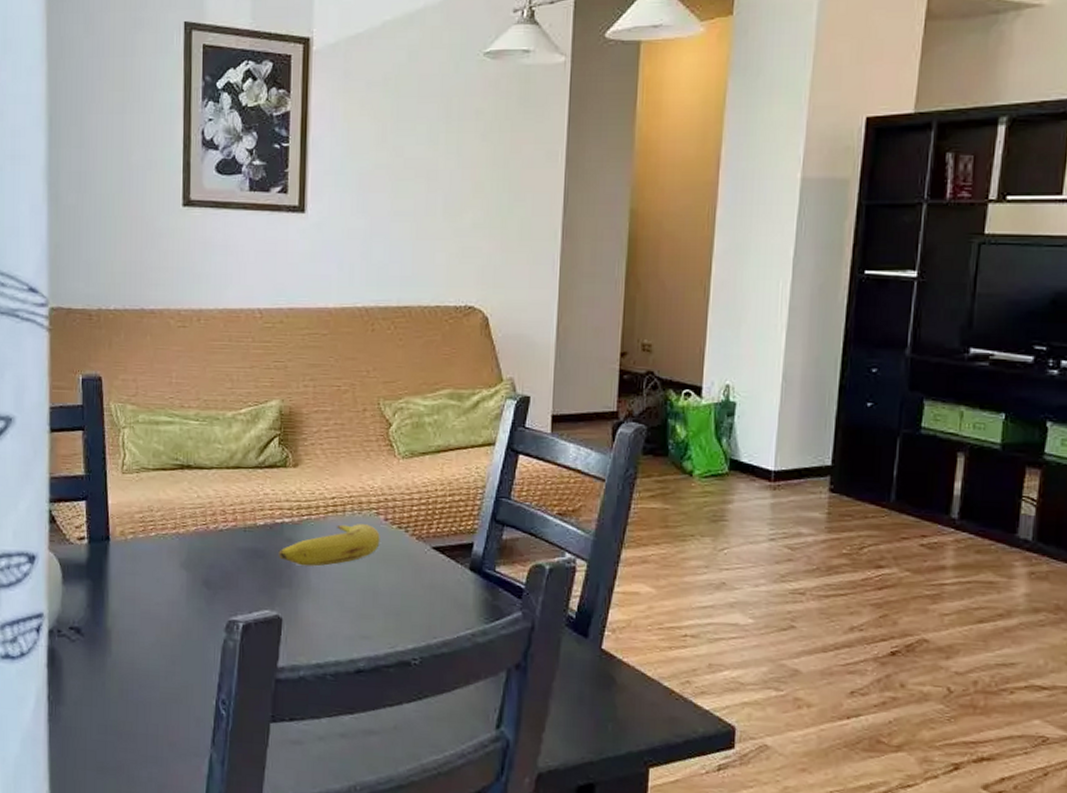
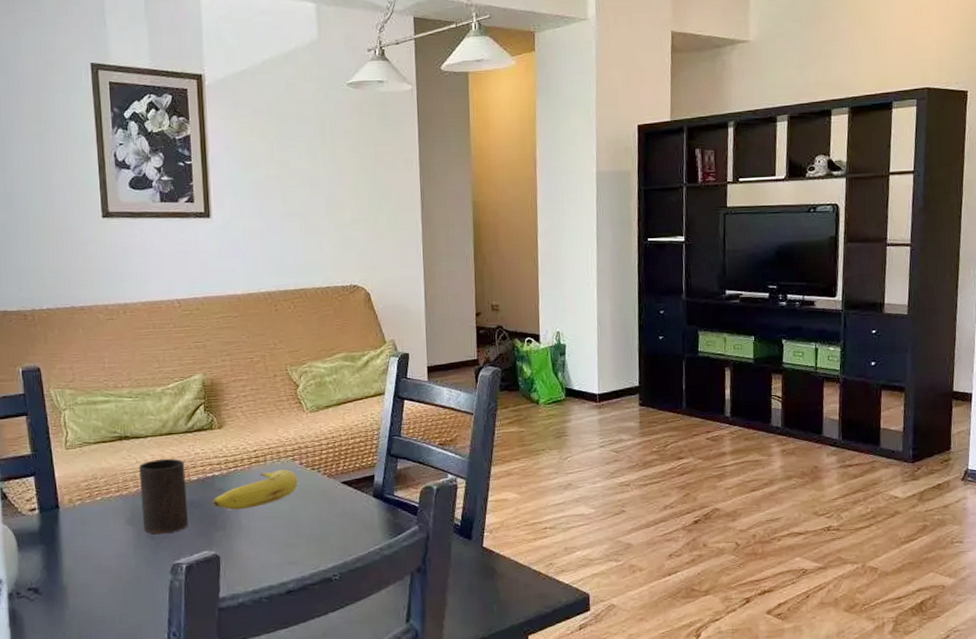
cup: none [199,496,251,585] -> present [139,458,188,535]

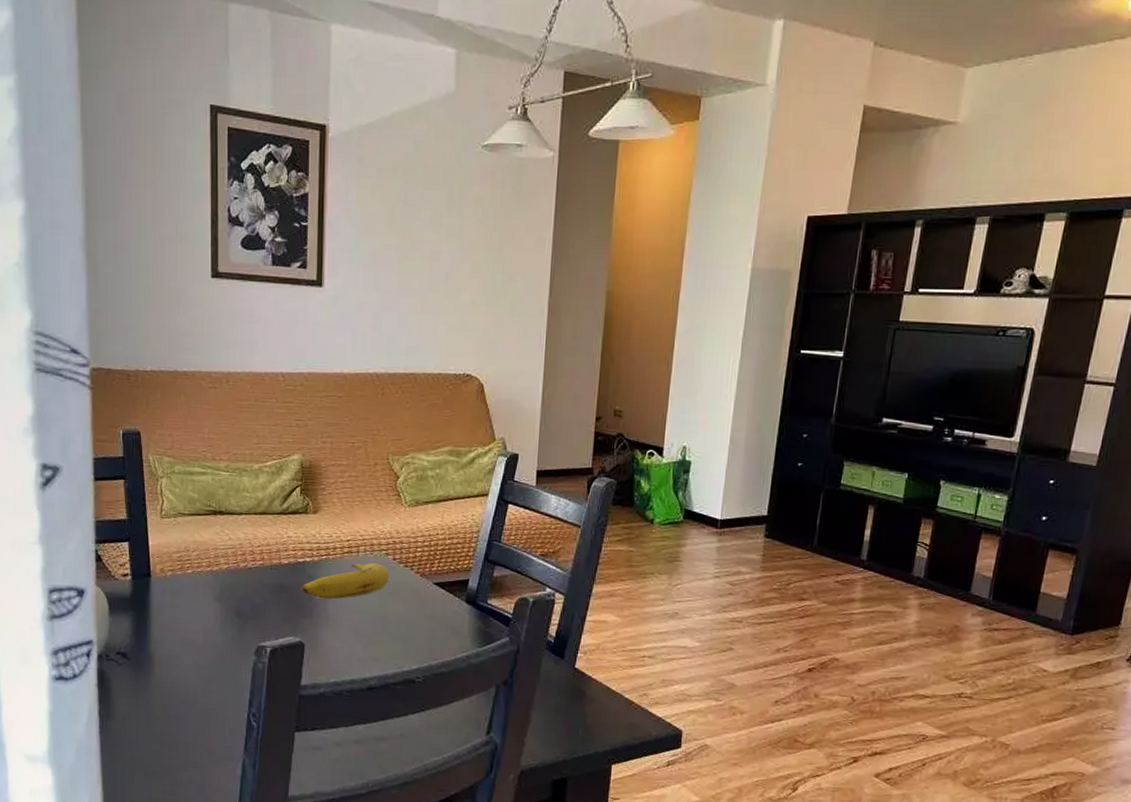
cup: present [139,458,188,535] -> none [231,538,277,615]

